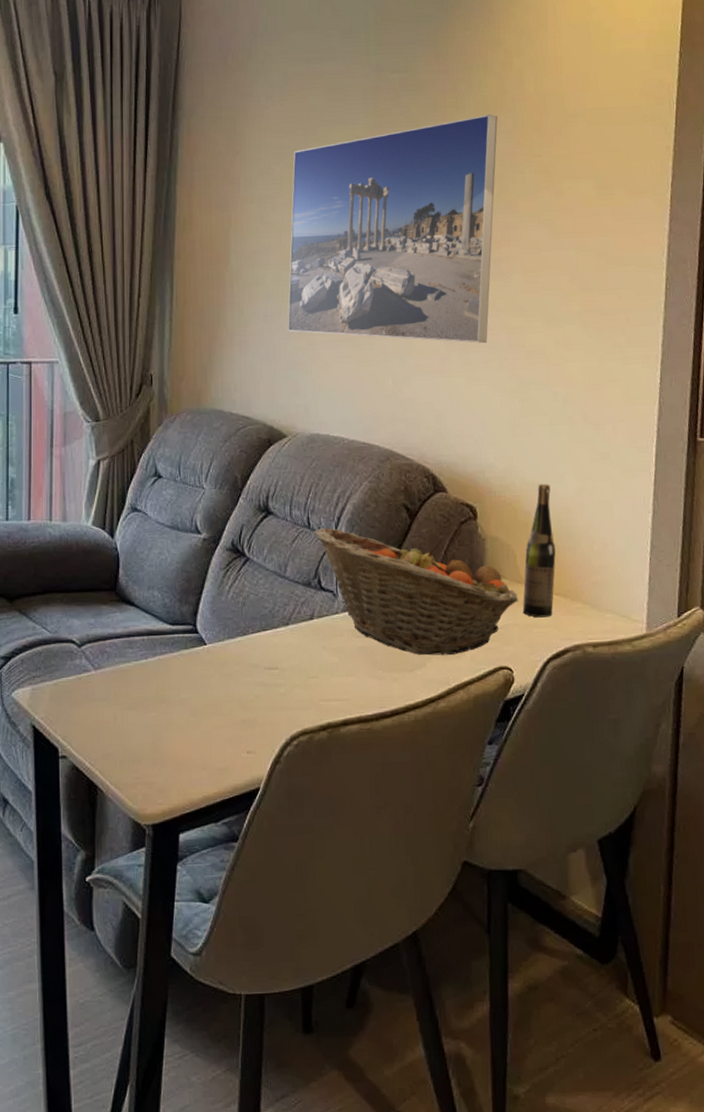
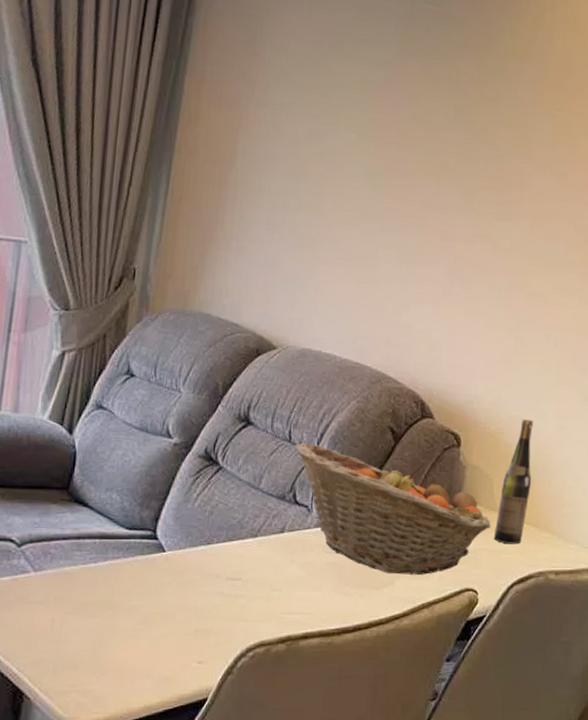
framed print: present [287,114,498,343] -> none [289,61,524,280]

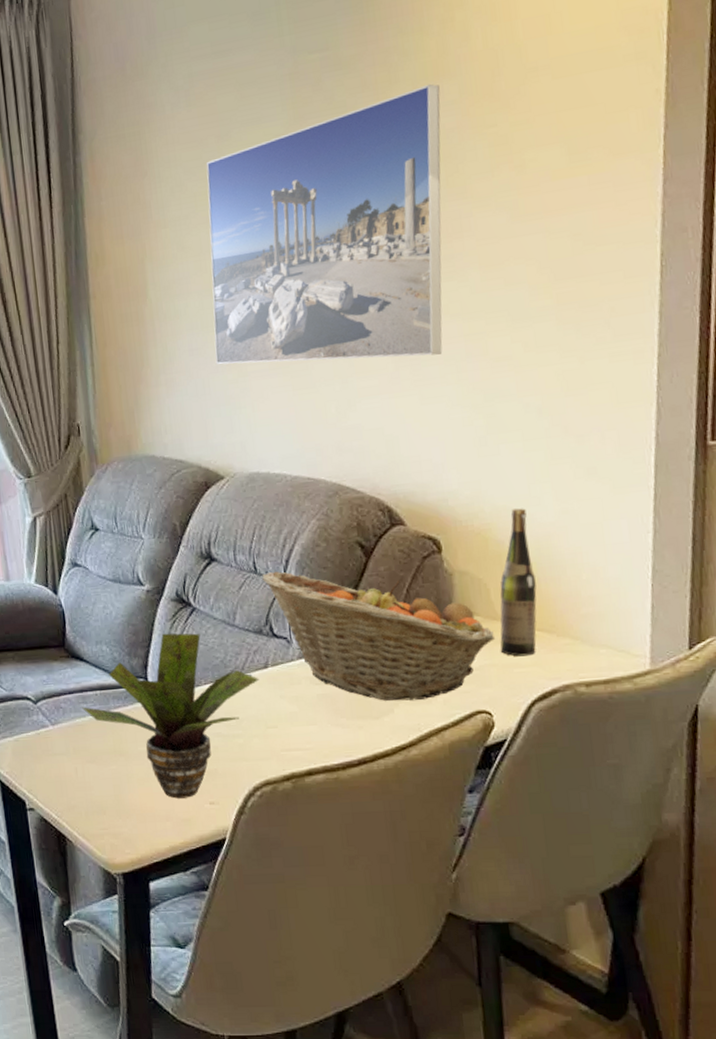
potted plant: none [75,488,273,656] -> present [82,633,259,799]
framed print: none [289,61,524,280] -> present [206,83,443,365]

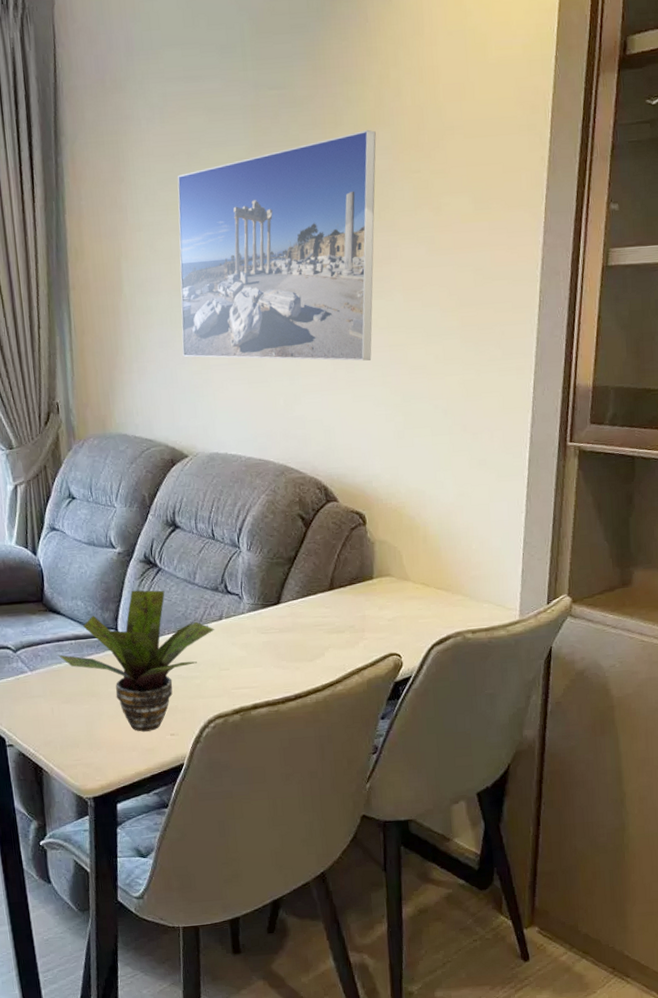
fruit basket: present [262,571,496,701] -> none [219,537,406,647]
wine bottle: present [500,508,537,657] -> none [409,490,438,610]

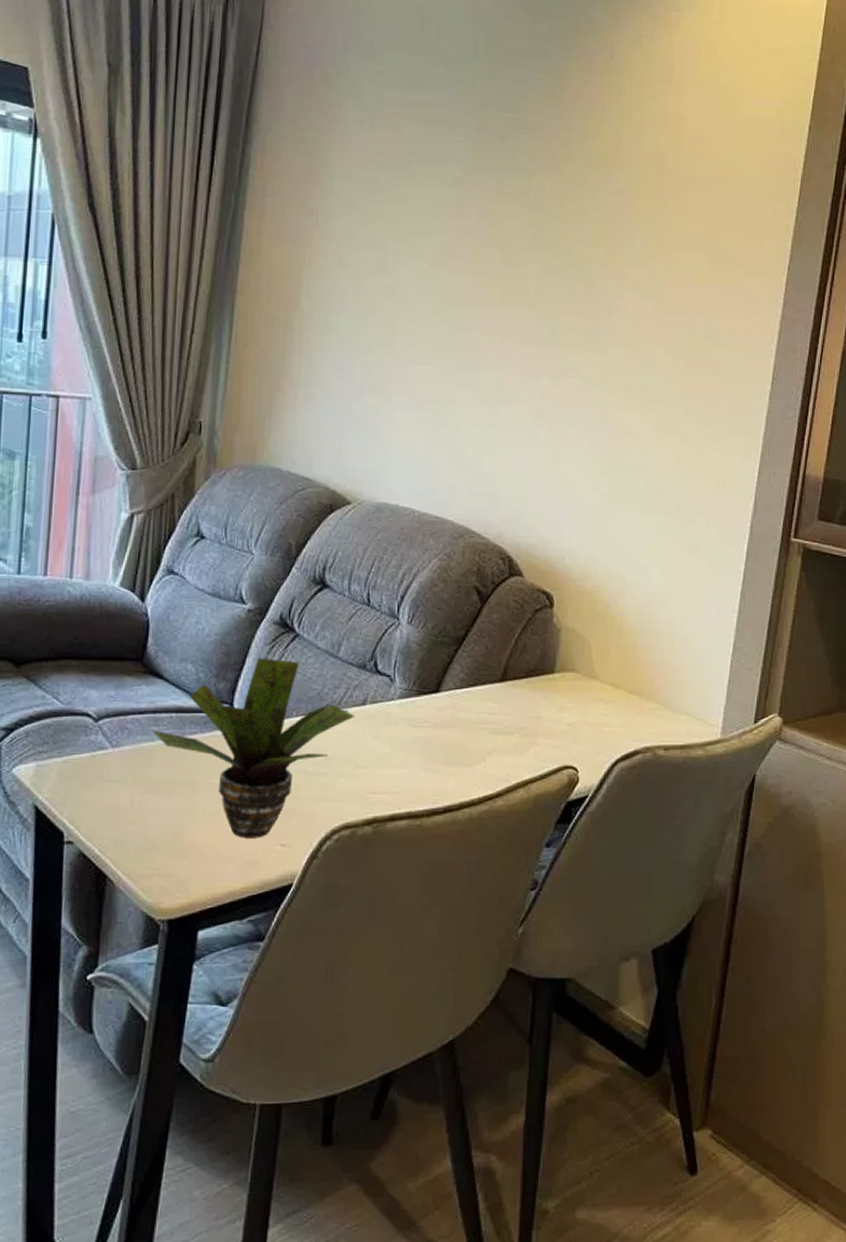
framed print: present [177,129,376,361] -> none [360,169,611,419]

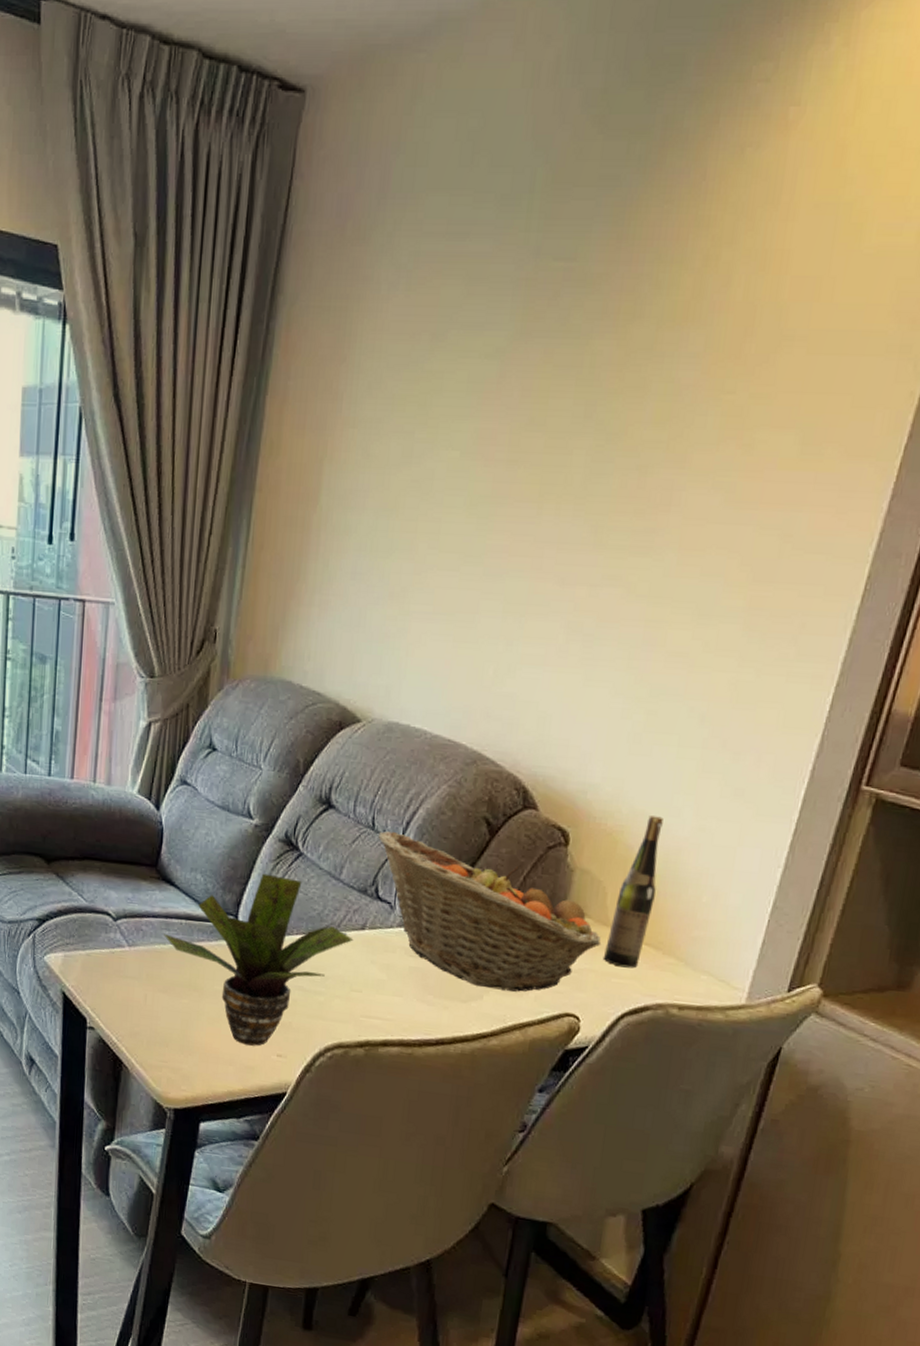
fruit basket: none [374,606,591,750] -> present [378,831,602,992]
wine bottle: none [593,575,634,716] -> present [603,815,663,968]

